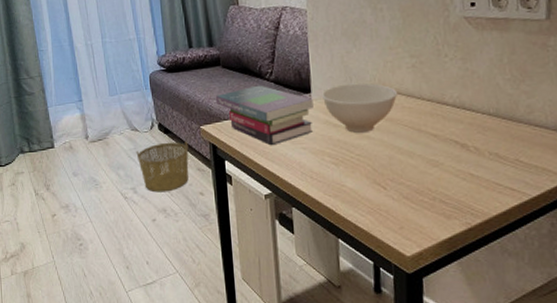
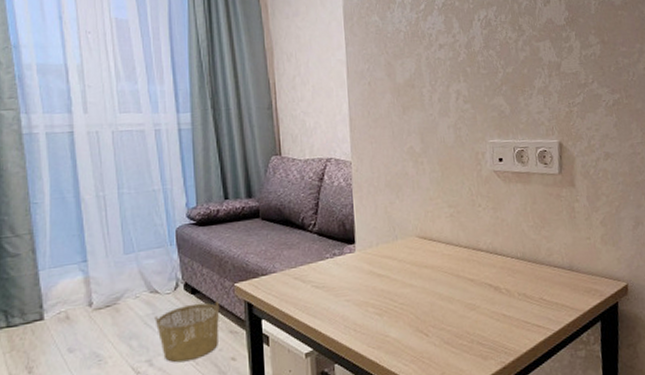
books: present [216,85,313,146] -> none [254,237,358,300]
bowl: present [321,83,398,133] -> none [365,232,438,282]

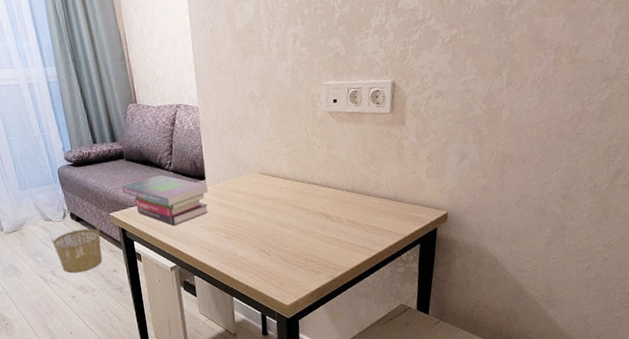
books: none [254,237,358,300] -> present [122,174,208,227]

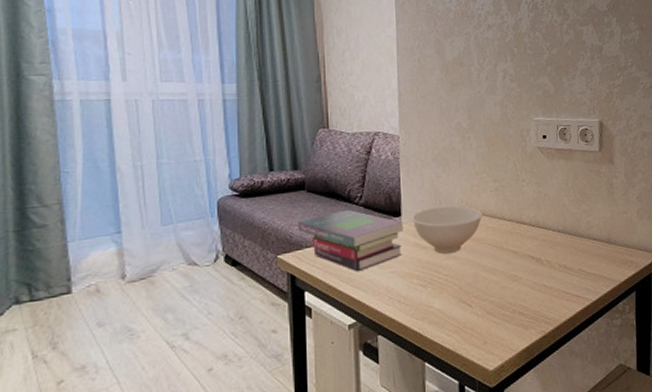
basket: present [51,227,102,273] -> none [192,273,262,336]
bowl: none [214,169,277,211] -> present [411,205,483,254]

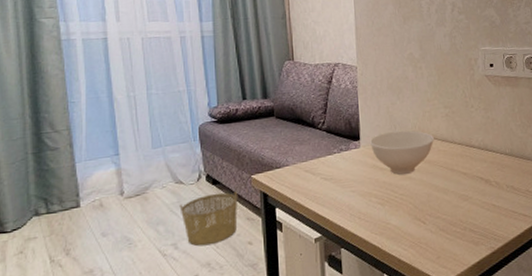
basket: none [192,273,262,336] -> present [179,191,238,246]
books: present [298,209,403,272] -> none [269,134,362,191]

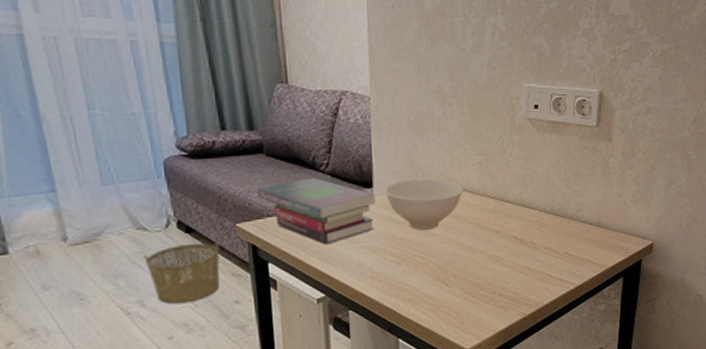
books: none [269,134,362,191] -> present [257,177,375,245]

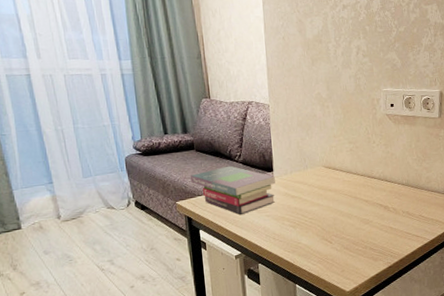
basket: present [143,241,220,304] -> none [112,215,166,262]
bowl: present [384,178,464,230] -> none [281,163,340,202]

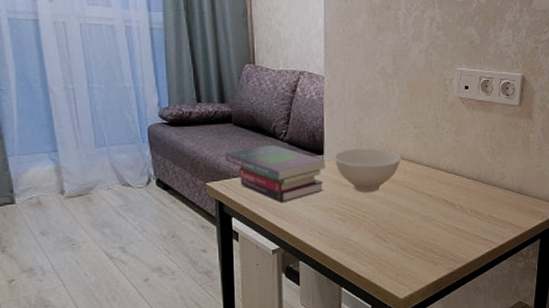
bowl: none [281,163,340,202] -> present [333,147,402,192]

